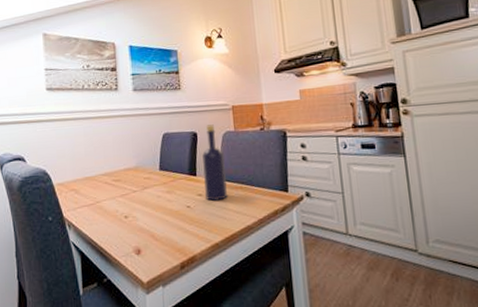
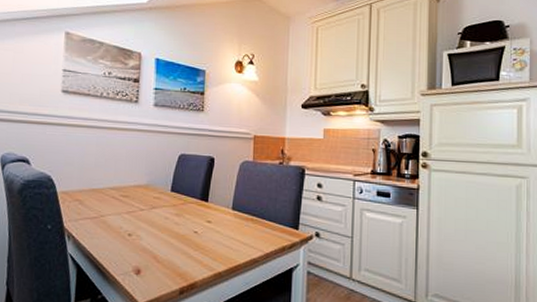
bottle: present [201,124,227,201] -> none [215,151,240,230]

